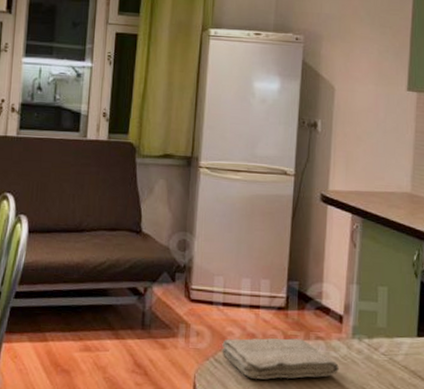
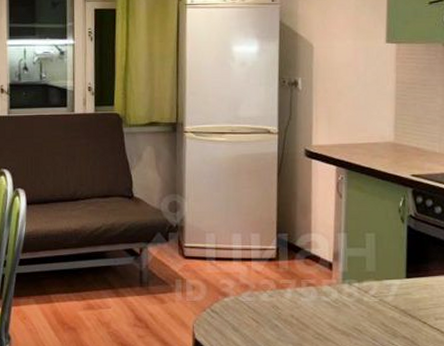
washcloth: present [222,338,339,379] -> none [217,287,331,326]

